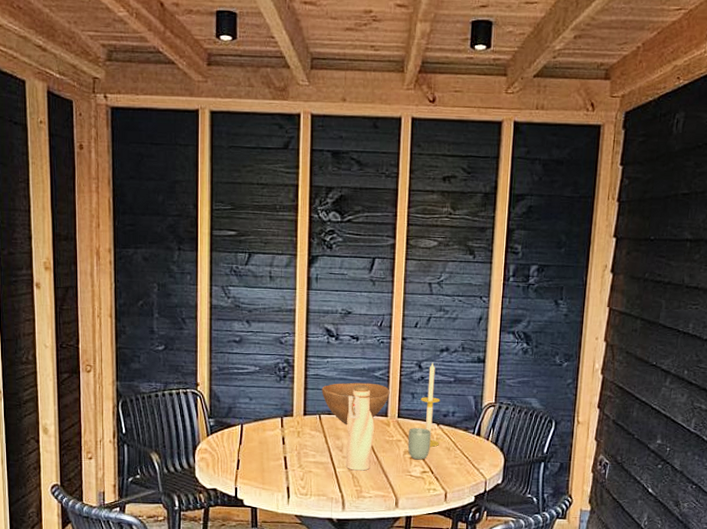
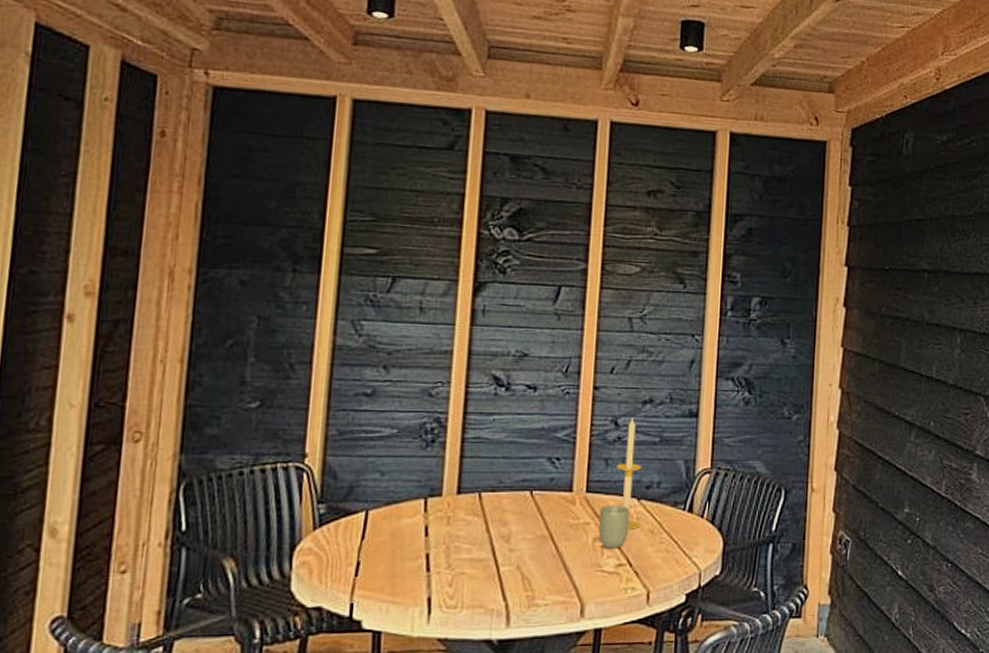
bowl: present [321,382,390,424] -> none [483,447,577,504]
water bottle: present [346,385,374,471] -> none [514,450,555,568]

